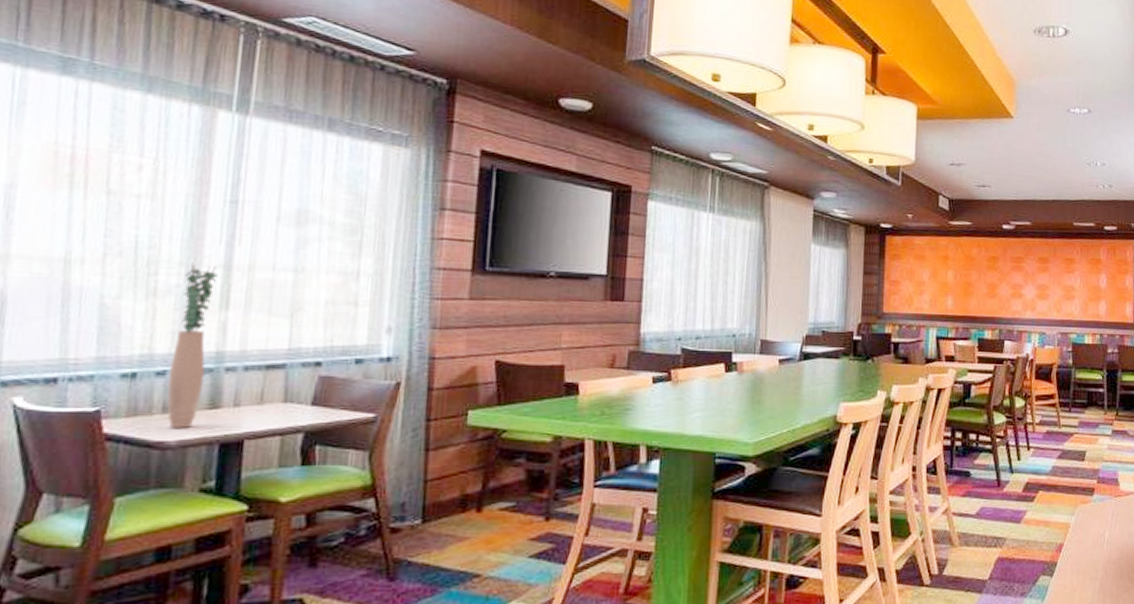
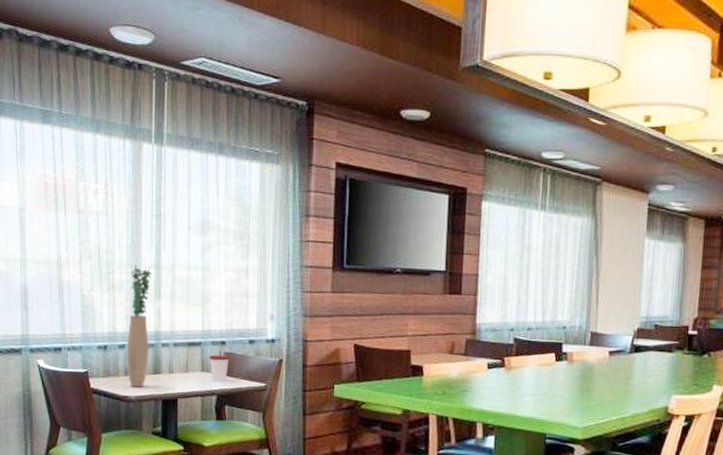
cup: none [295,373,327,416] -> present [209,350,230,383]

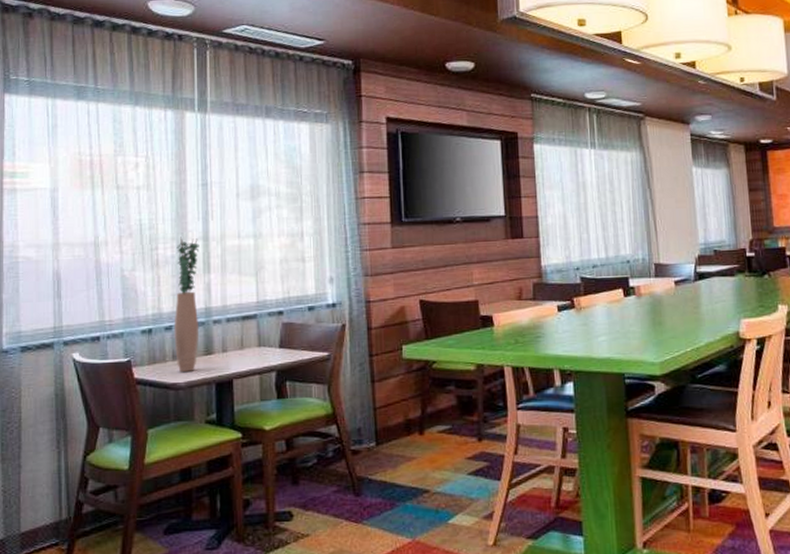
cup: present [209,350,230,383] -> none [266,321,289,357]

